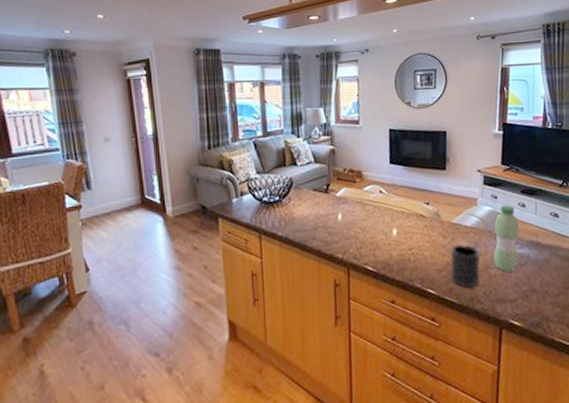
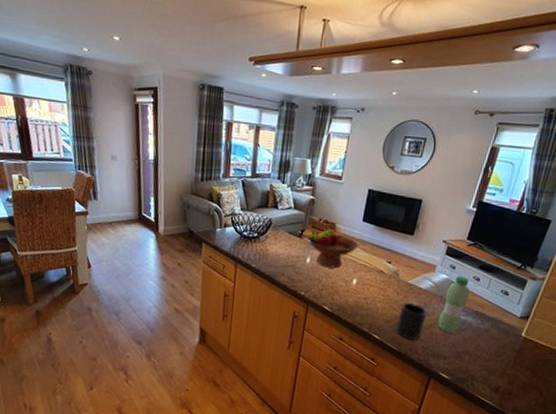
fruit bowl: none [334,178,391,222] -> present [307,229,359,269]

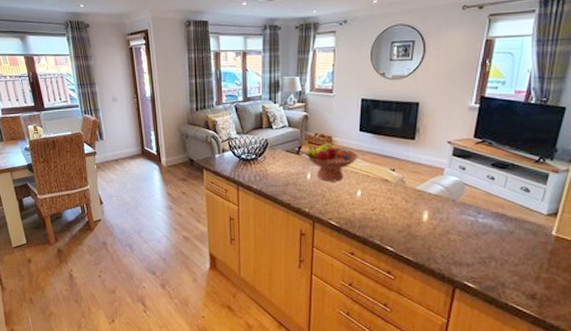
mug: present [396,302,427,340] -> none [410,209,441,249]
water bottle: present [438,276,470,334] -> none [454,177,485,239]

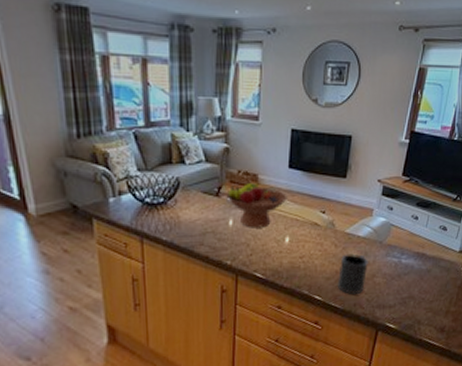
mug: none [410,209,441,249] -> present [338,253,368,294]

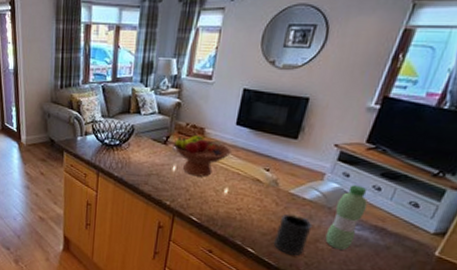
water bottle: none [380,217,409,281] -> present [325,185,368,250]

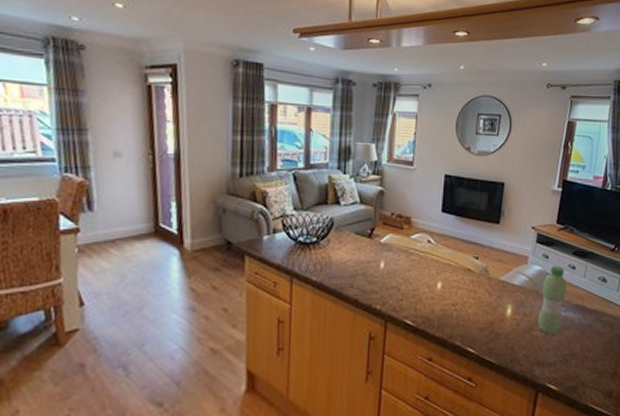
fruit bowl: present [173,134,232,177] -> none [379,225,440,272]
mug: present [274,213,312,255] -> none [493,303,525,348]

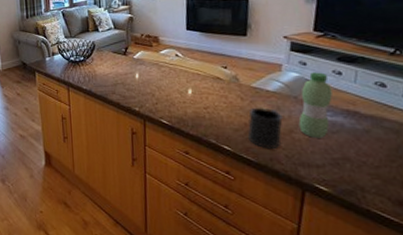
mug: none [493,303,525,348] -> present [248,107,283,148]

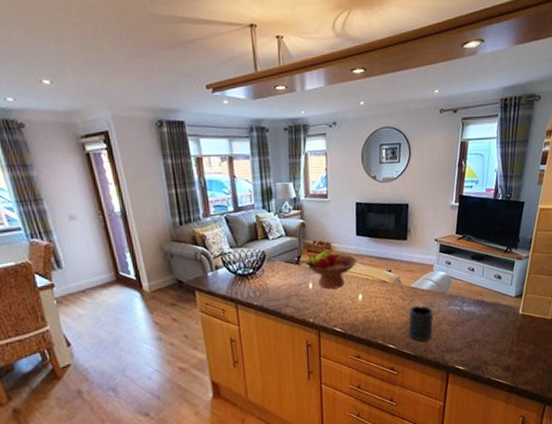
fruit bowl: none [132,43,187,81] -> present [305,250,357,290]
water bottle: present [298,72,333,138] -> none [445,270,468,327]

